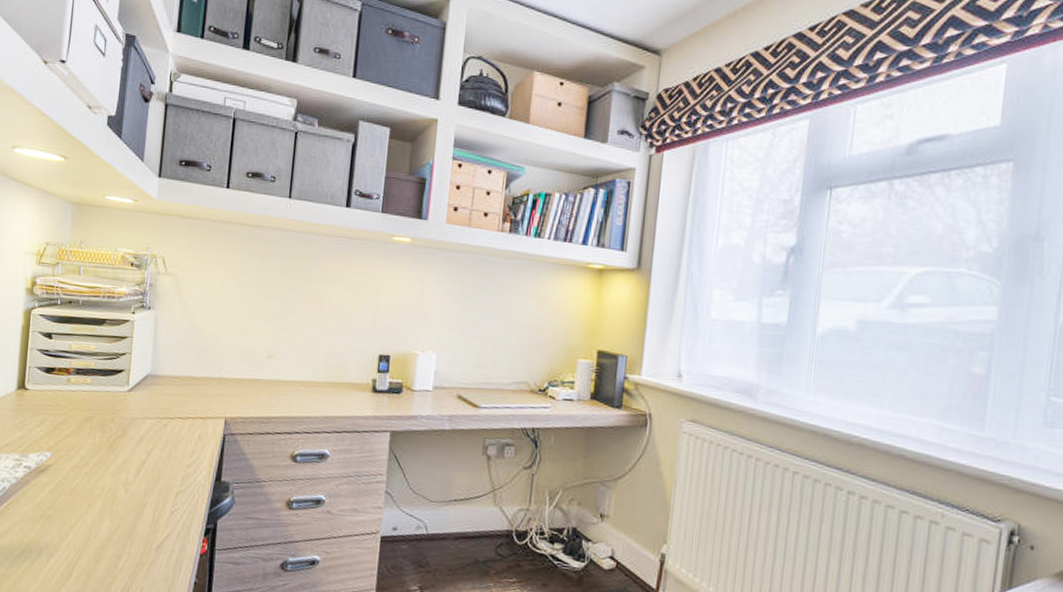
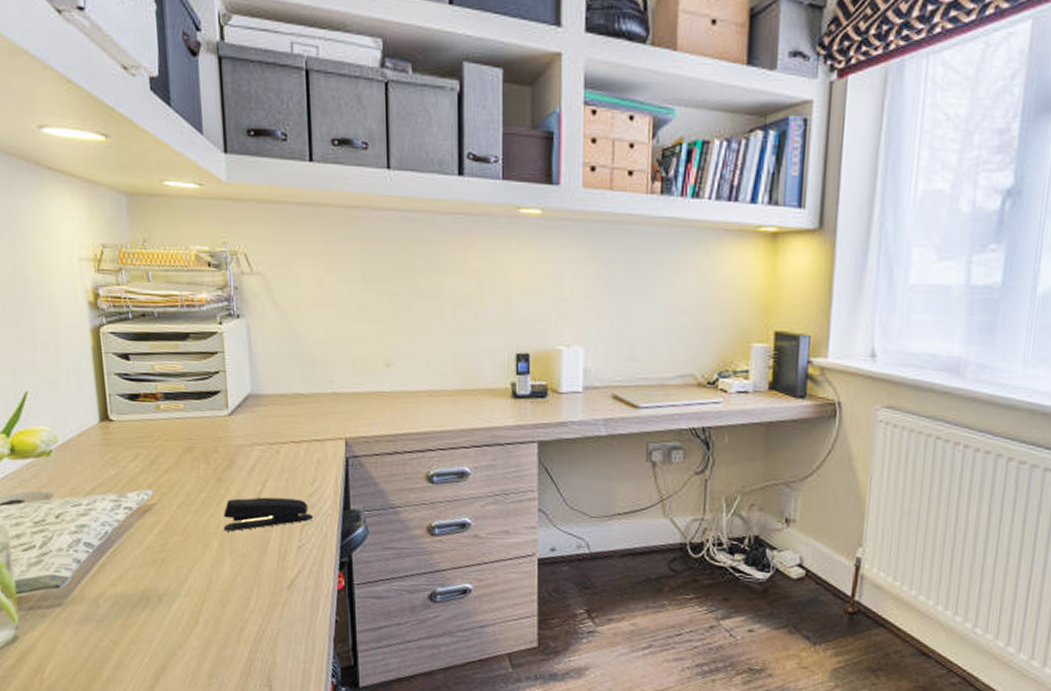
stapler: none [107,464,187,494] -> present [223,497,312,532]

